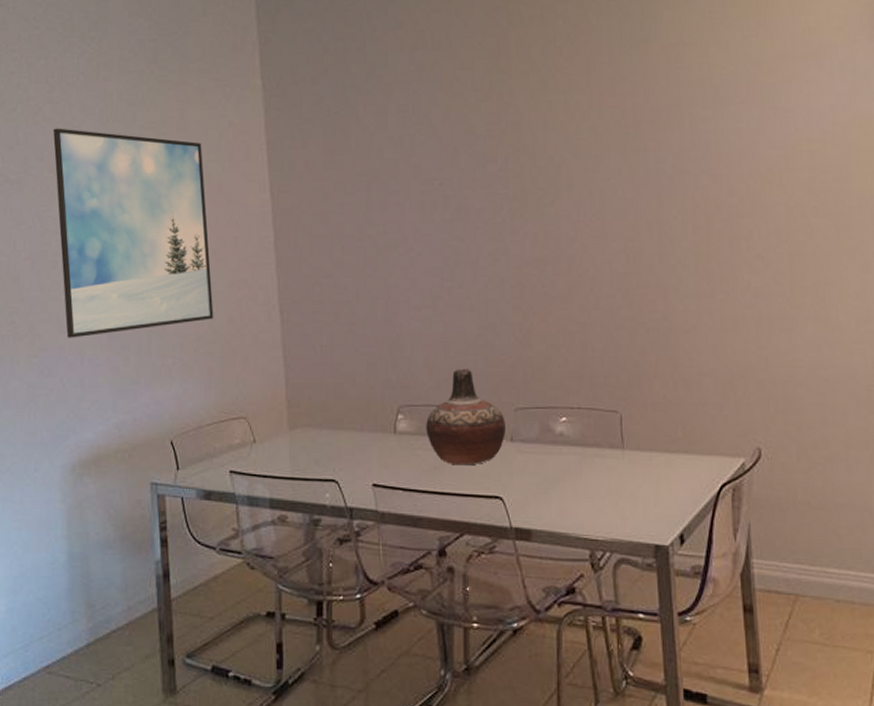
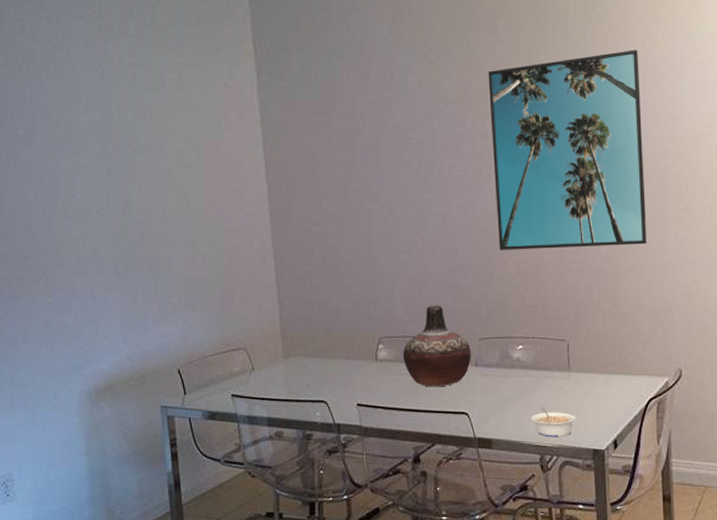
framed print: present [53,128,214,338] -> none [59,86,214,280]
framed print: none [522,74,712,305] -> present [488,50,647,250]
legume: none [577,491,633,529] -> present [530,406,577,438]

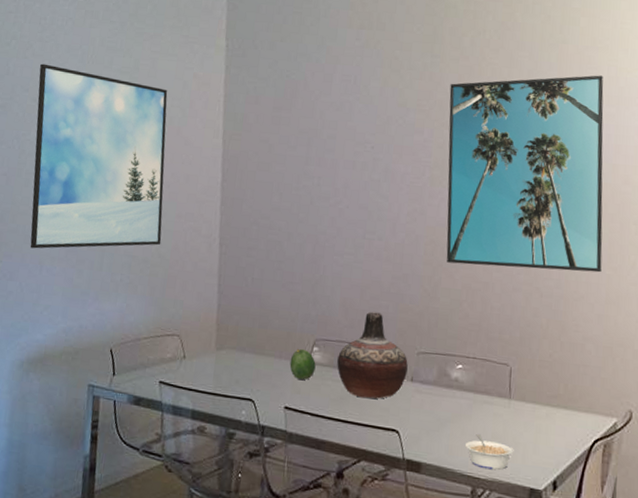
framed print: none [59,86,214,280] -> present [30,63,168,249]
fruit: none [357,348,383,376] -> present [289,348,316,380]

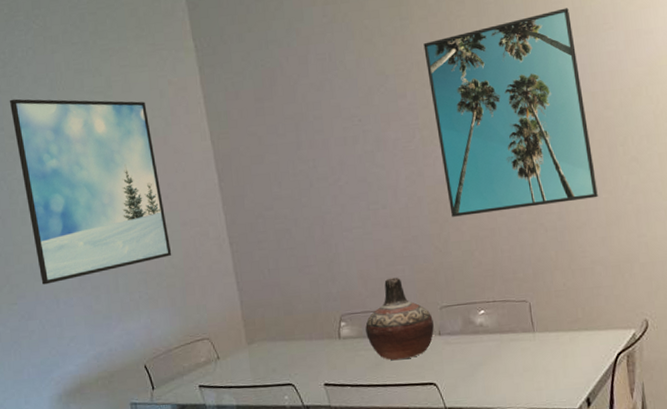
fruit: present [289,348,316,380] -> none [320,326,347,356]
legume: present [464,433,514,471] -> none [499,369,546,401]

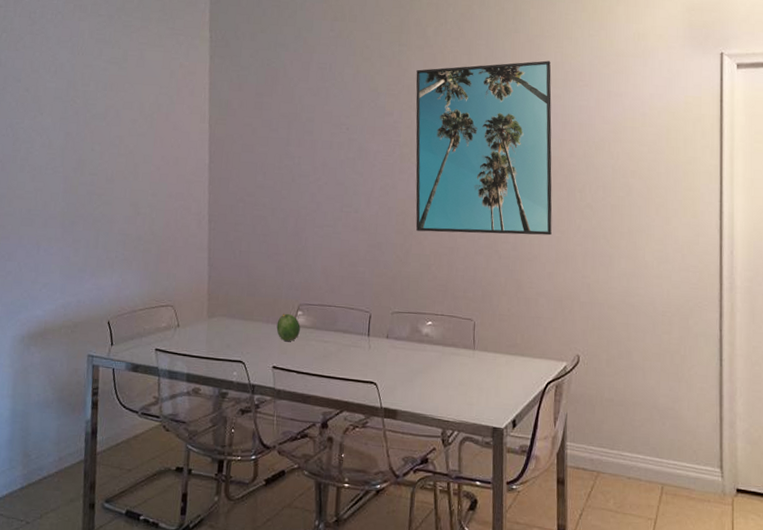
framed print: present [10,99,172,285] -> none [27,55,156,231]
fruit: none [320,326,347,356] -> present [276,313,300,341]
vase: present [365,277,434,361] -> none [319,277,384,355]

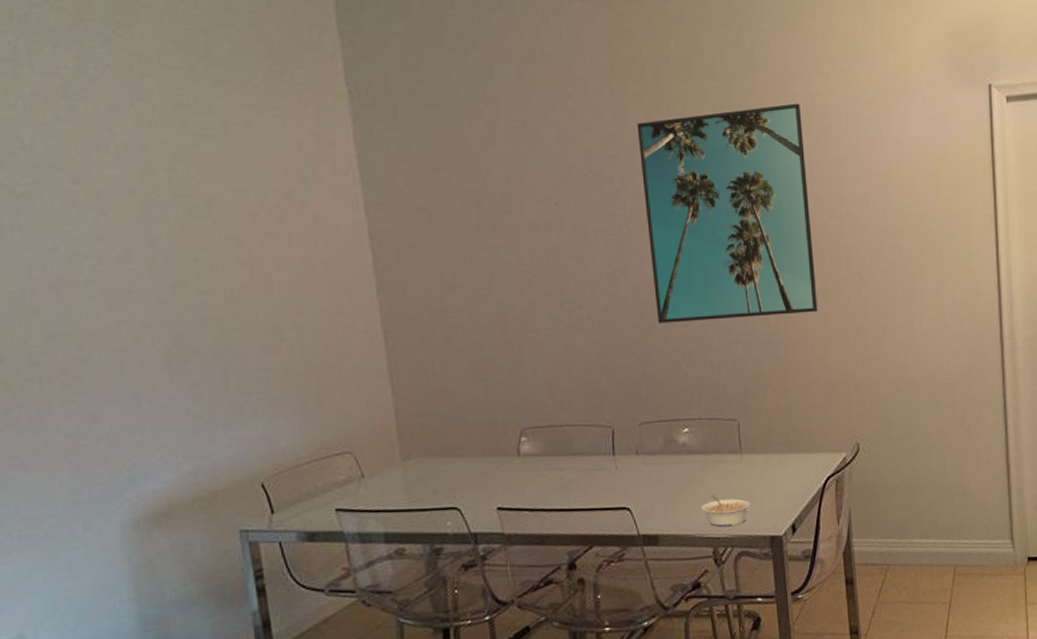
fruit: present [276,313,300,341] -> none [495,441,527,475]
legume: none [435,381,479,413] -> present [701,493,751,528]

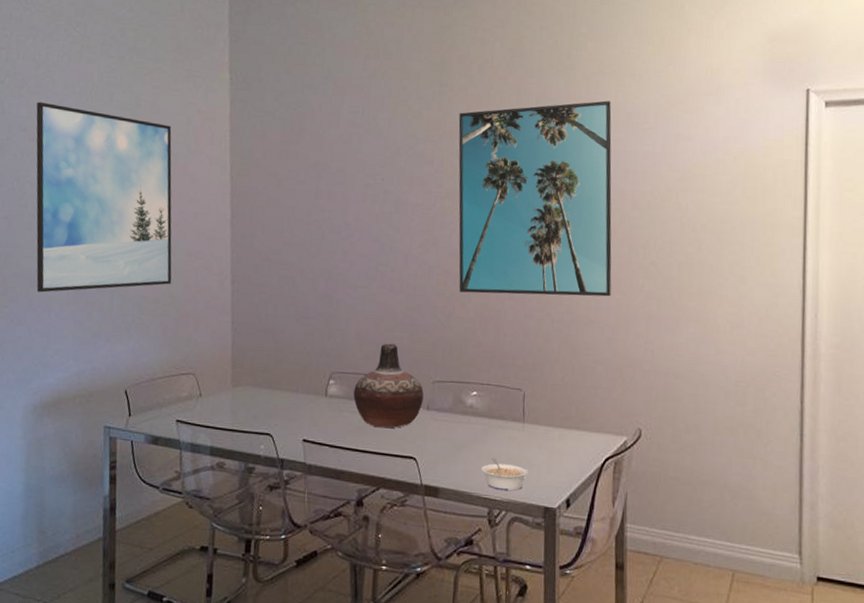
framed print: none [73,131,306,378] -> present [36,102,172,293]
vase: none [551,388,631,482] -> present [353,343,424,428]

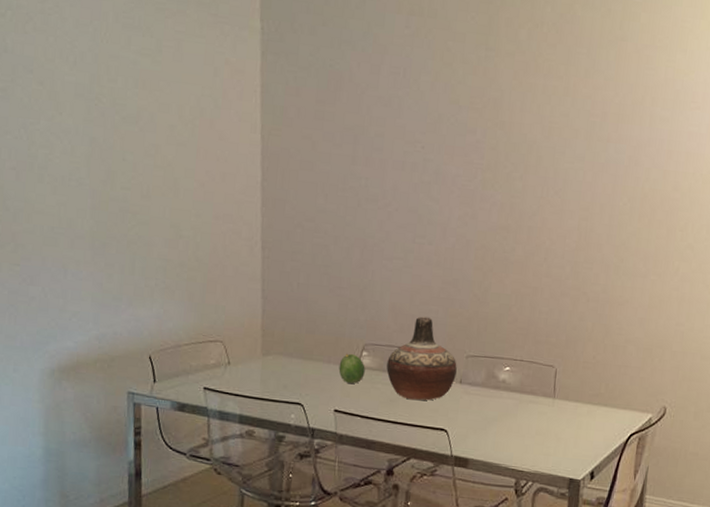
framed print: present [36,102,172,293] -> none [43,40,198,252]
fruit: none [306,382,333,413] -> present [338,353,365,384]
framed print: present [458,100,612,297] -> none [496,76,661,278]
legume: present [480,457,529,492] -> none [510,430,556,464]

